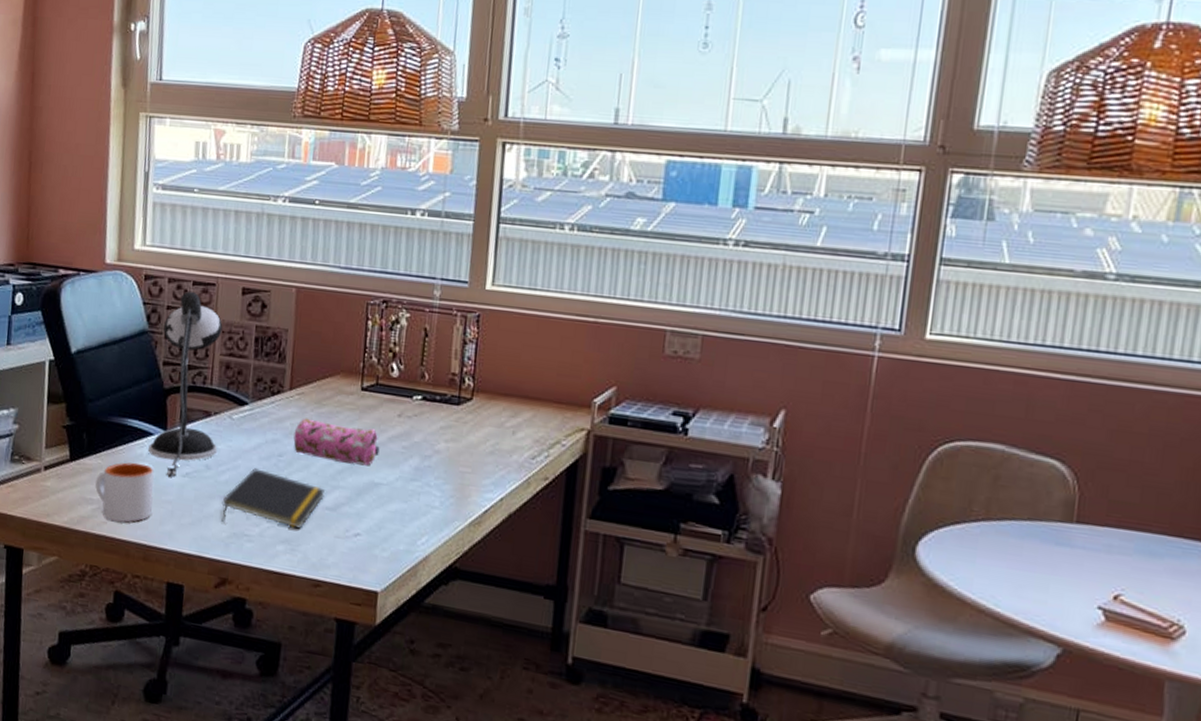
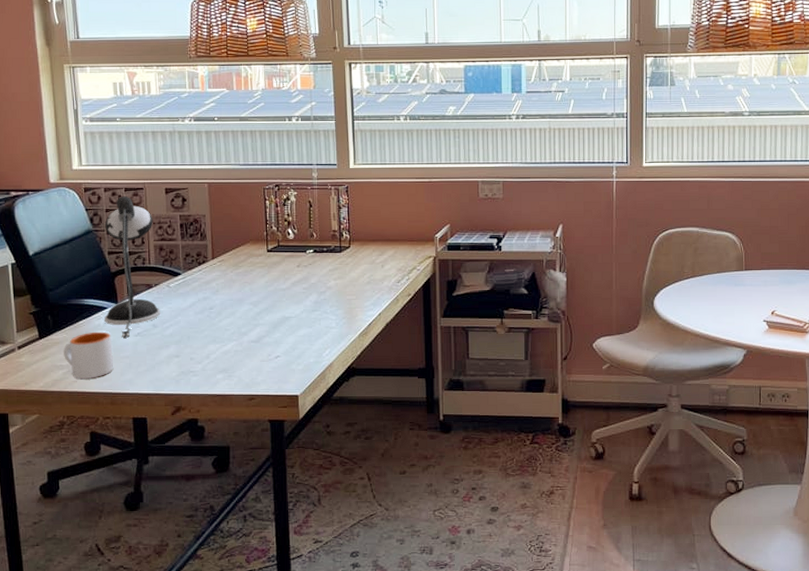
notepad: present [221,468,325,529] -> none [169,321,249,365]
pencil case: present [293,418,380,466] -> none [220,278,287,306]

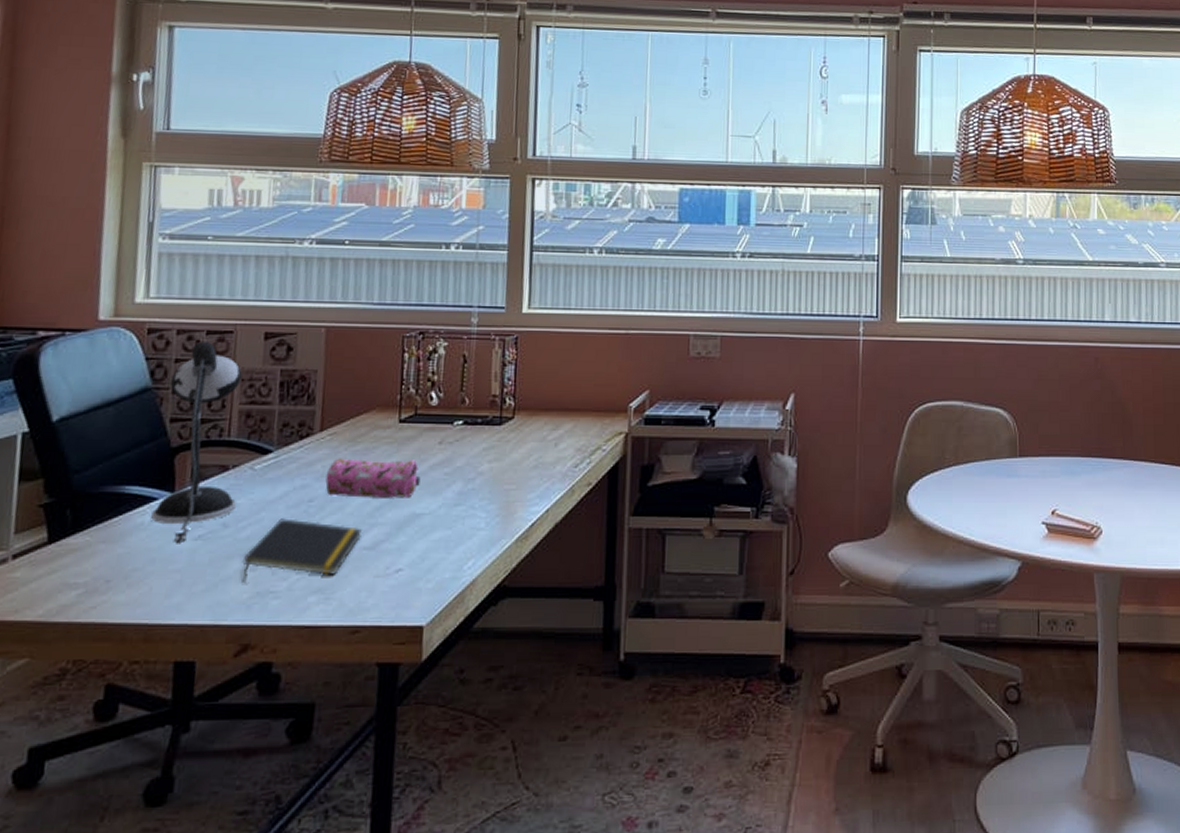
mug: present [63,331,114,380] -> none [81,533,158,605]
notepad: none [169,321,249,365] -> present [242,518,362,582]
pencil case: none [220,278,287,306] -> present [325,458,421,498]

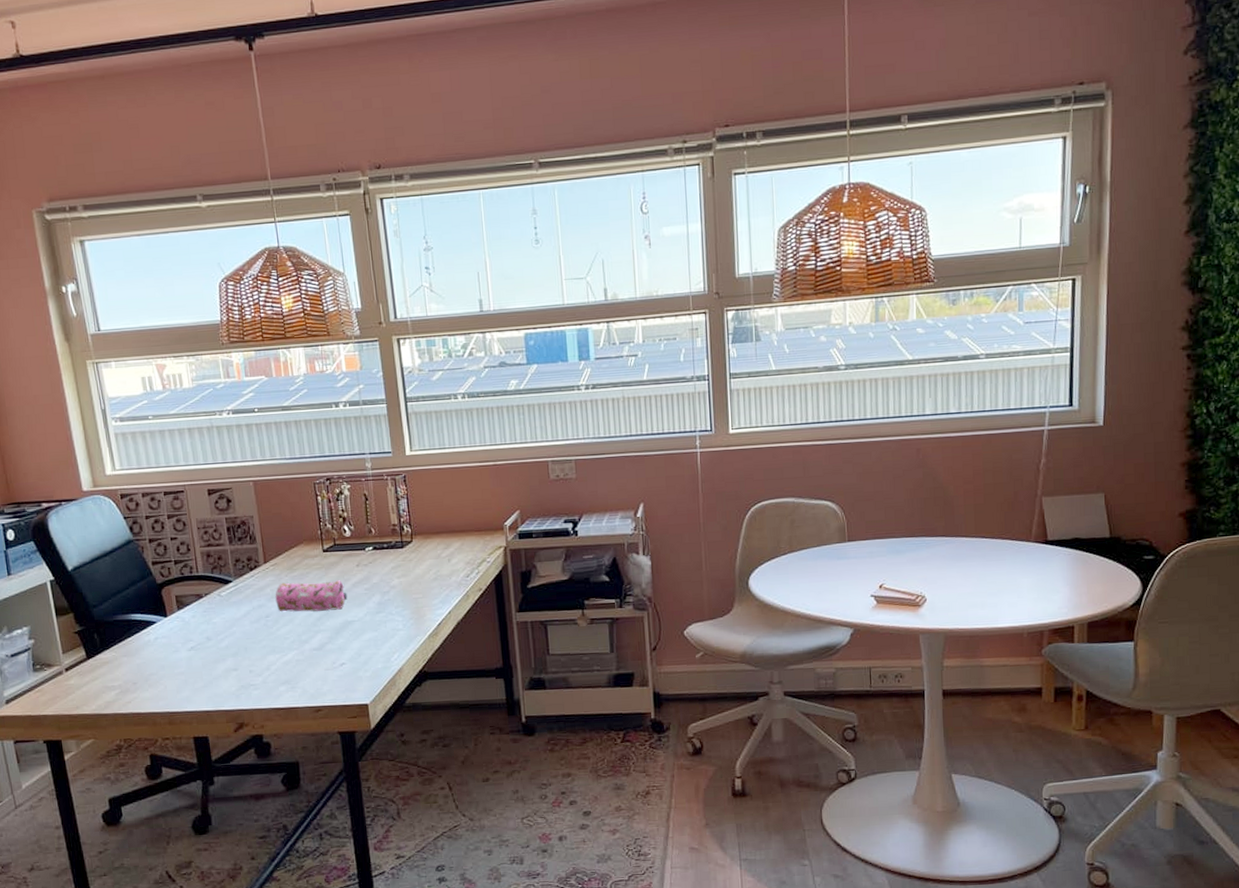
desk lamp: present [151,341,243,542] -> none [145,500,214,653]
notepad: present [242,518,362,582] -> none [226,631,310,679]

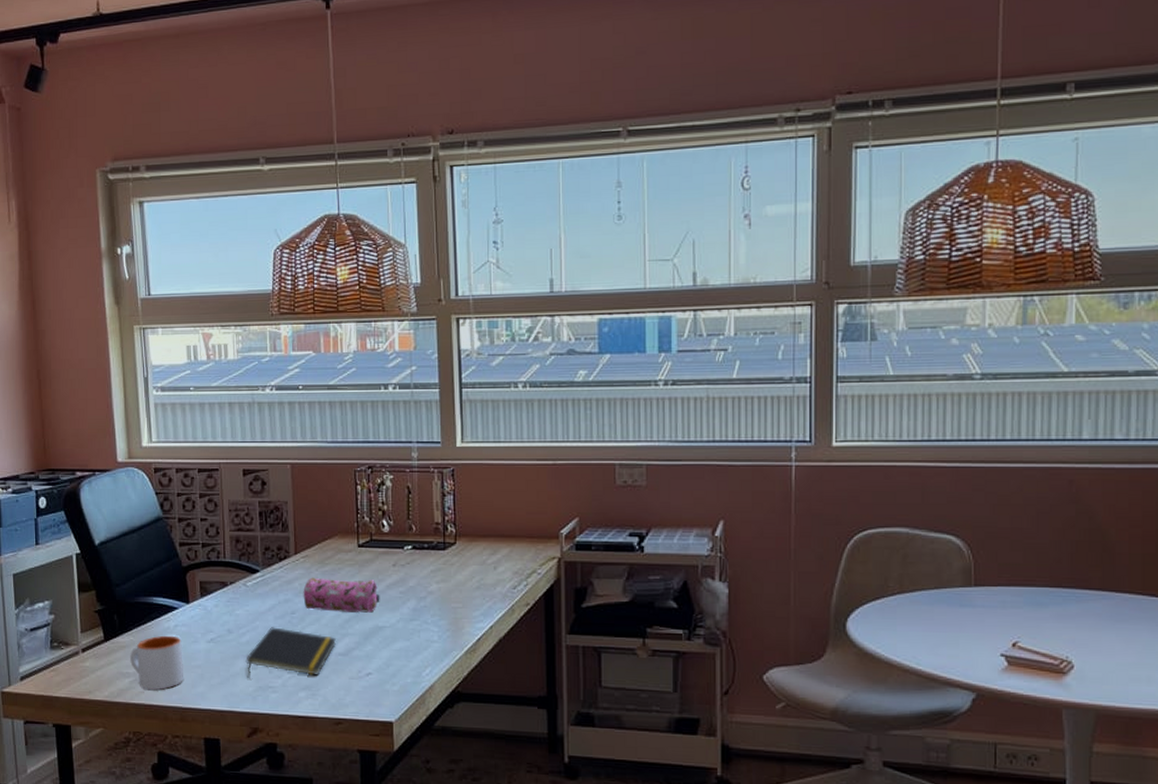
mug: none [113,647,169,700] -> present [129,635,184,690]
notepad: none [226,631,310,679] -> present [246,627,336,678]

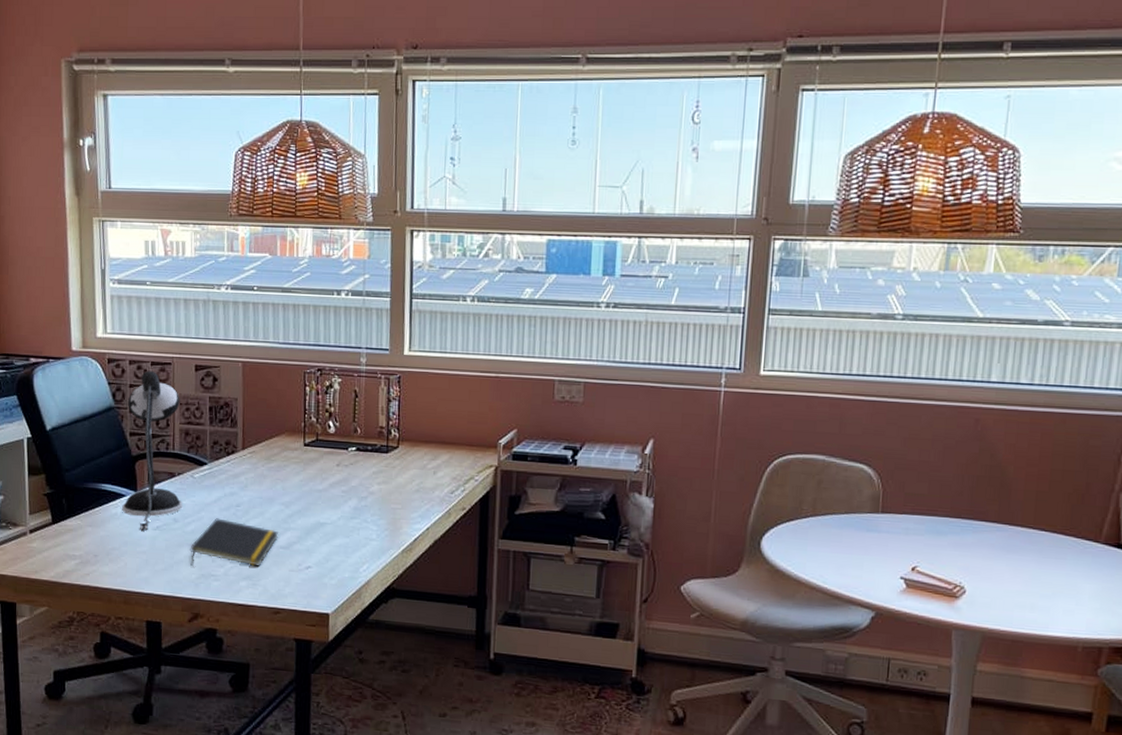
mug: present [129,635,184,690] -> none [76,521,130,573]
desk lamp: none [175,477,237,644] -> present [122,370,183,531]
pencil case: present [303,577,380,613] -> none [248,472,323,509]

